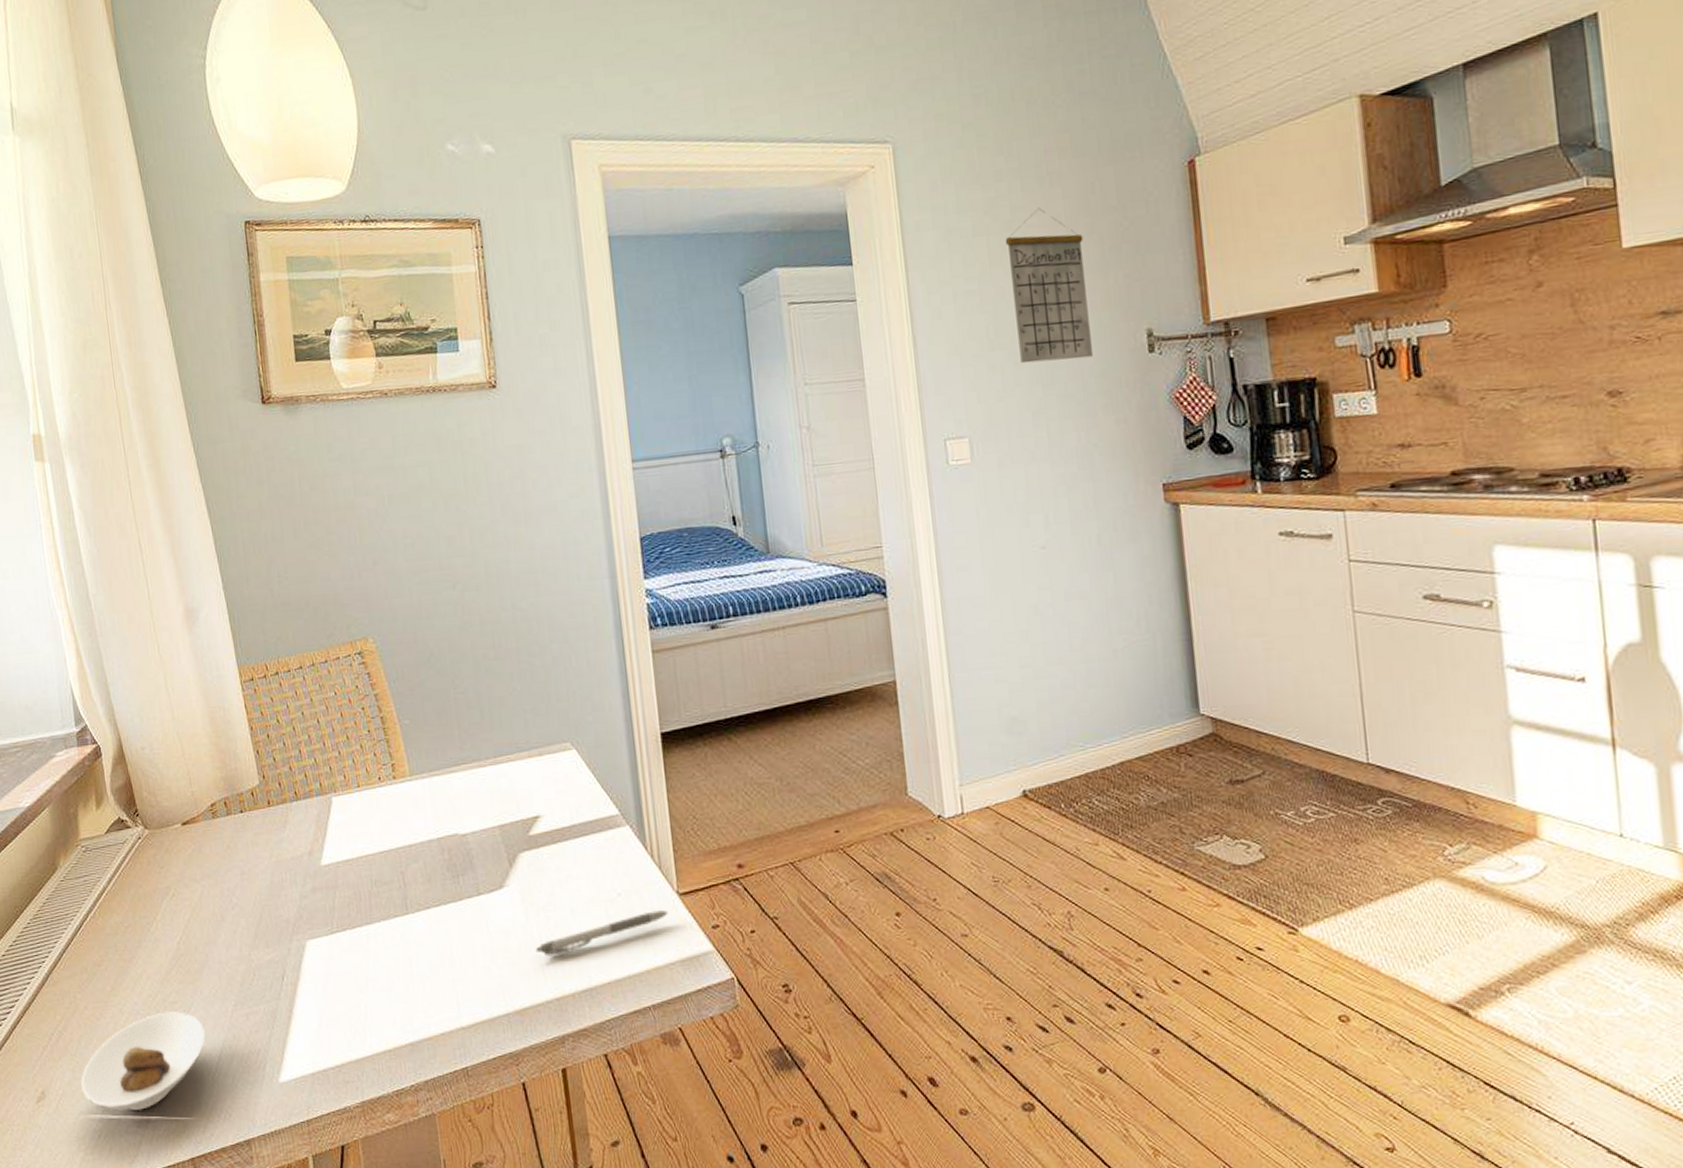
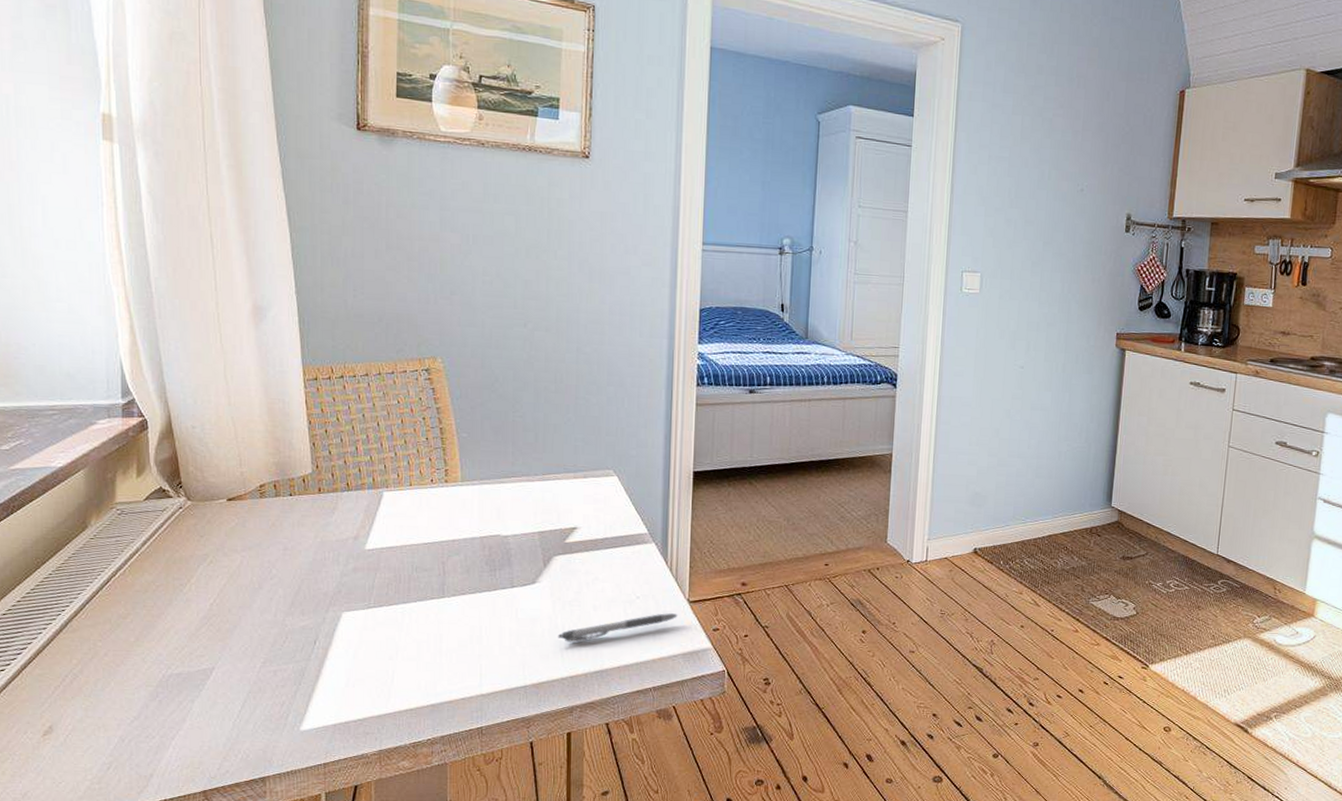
saucer: present [81,1011,205,1110] -> none [93,664,230,747]
calendar: present [1005,207,1093,364] -> none [1031,102,1094,228]

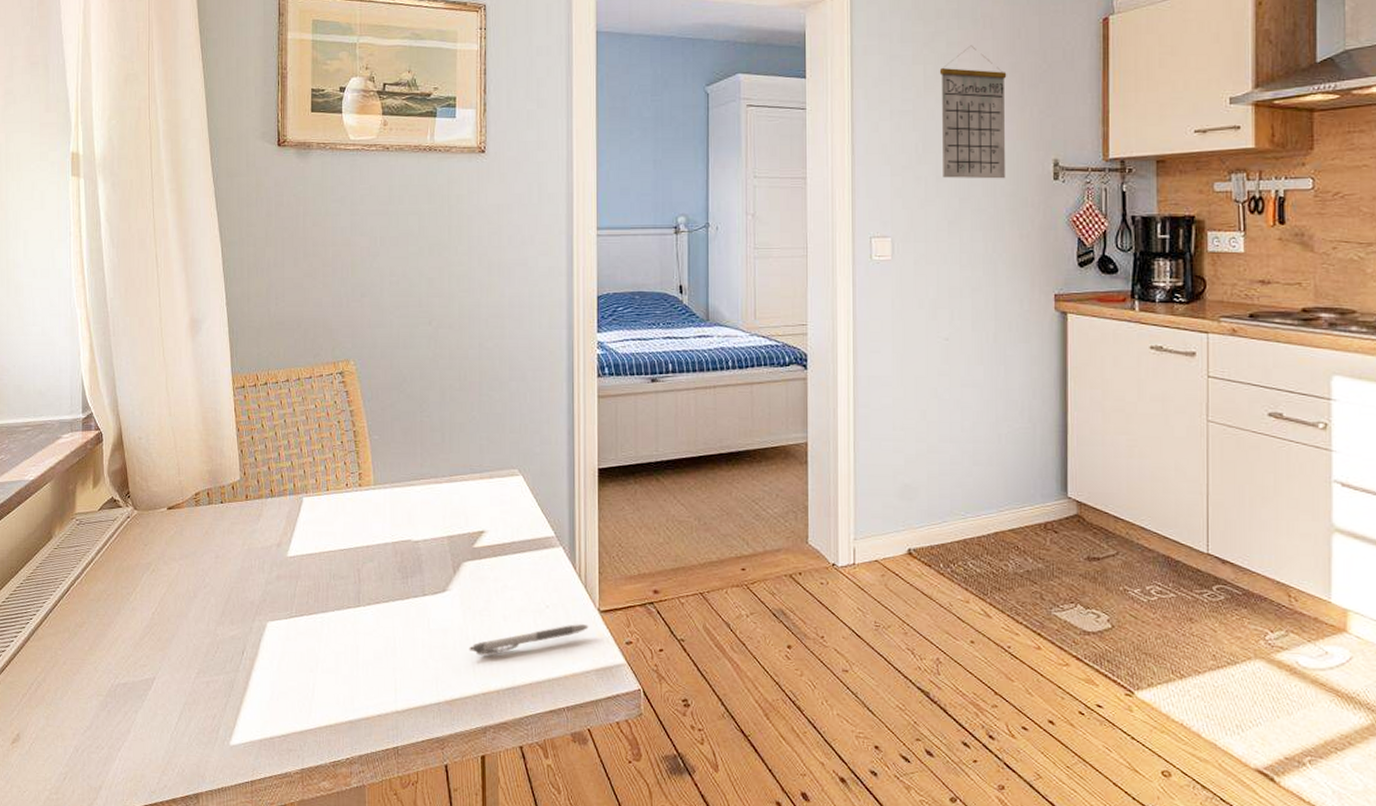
calendar: none [1031,102,1094,228] -> present [939,45,1007,179]

